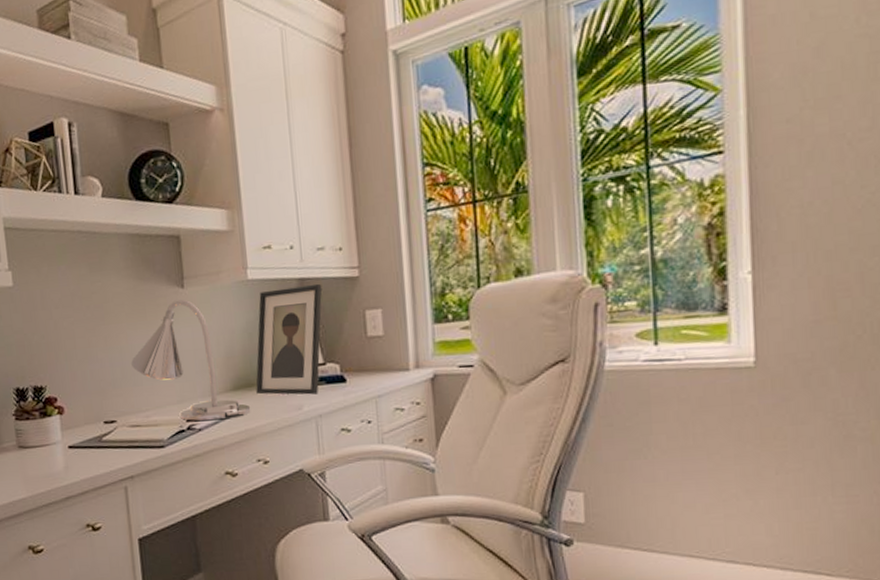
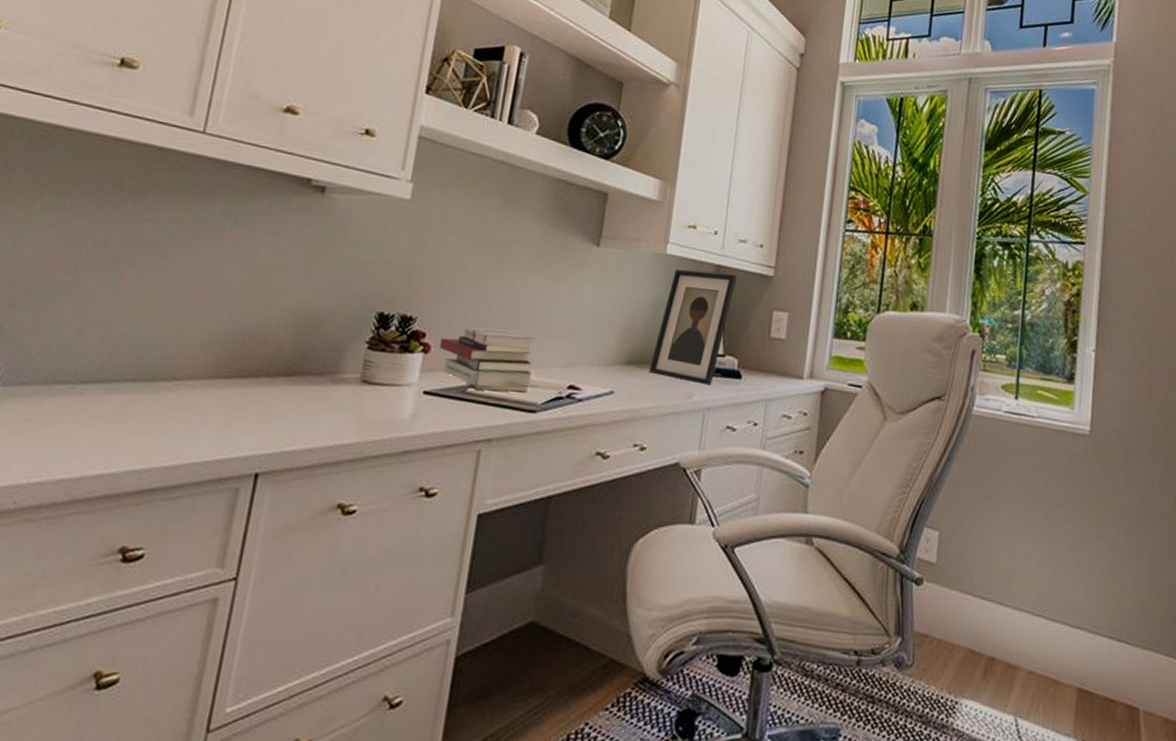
books: none [70,380,155,437] -> present [440,327,534,392]
table lamp: present [130,299,251,421] -> none [521,257,640,395]

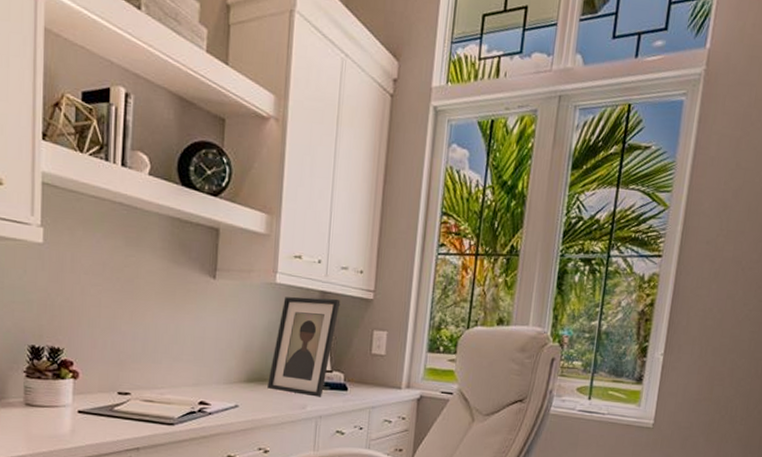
books: present [440,327,534,392] -> none [86,355,168,409]

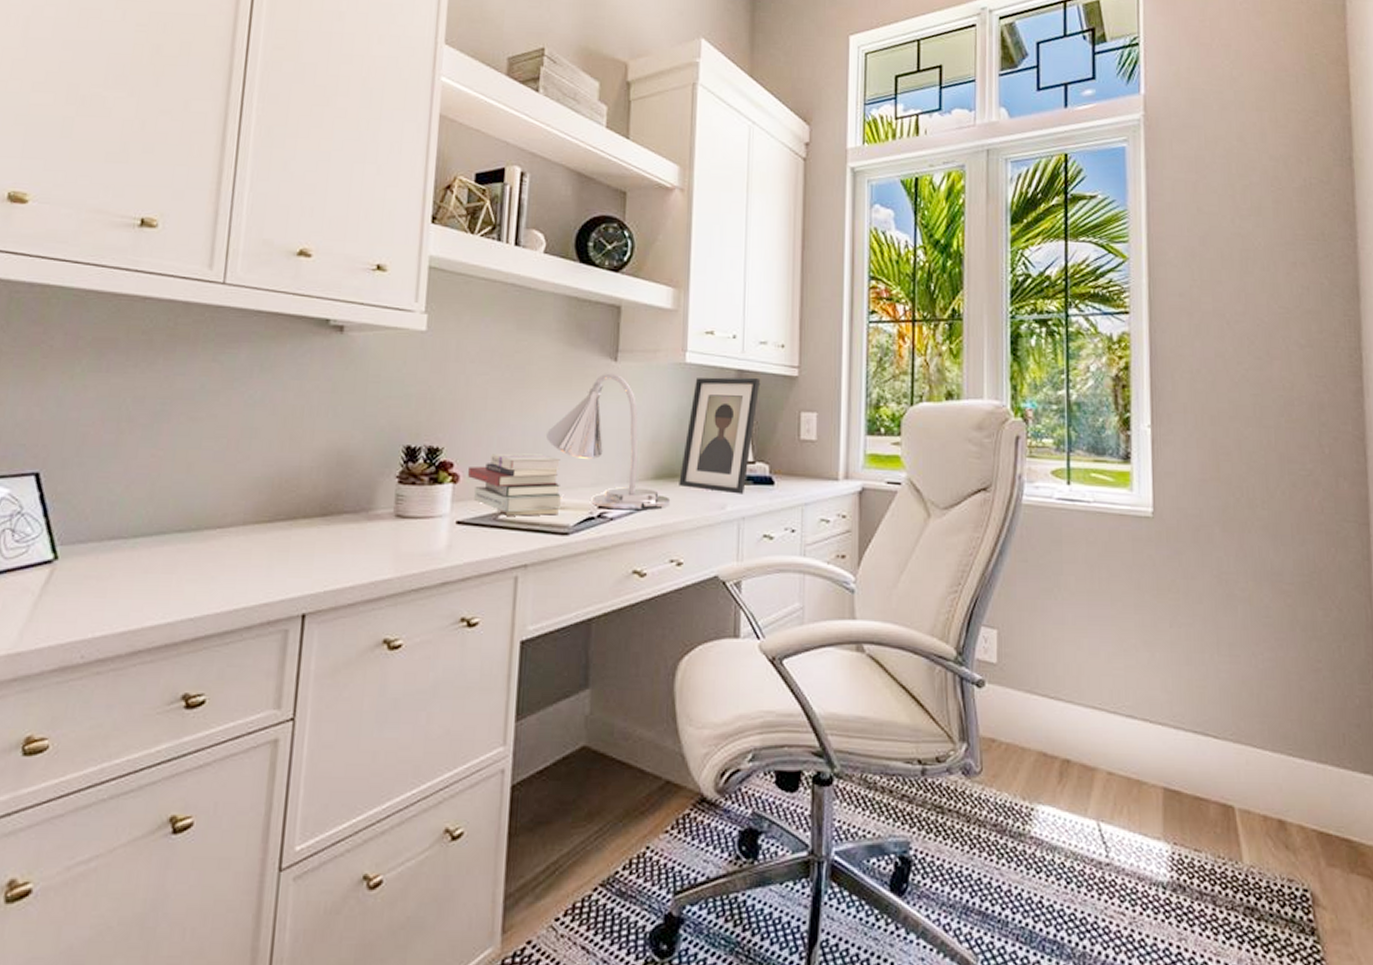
books: none [86,355,168,409] -> present [468,453,563,516]
table lamp: none [153,289,260,408] -> present [545,373,671,511]

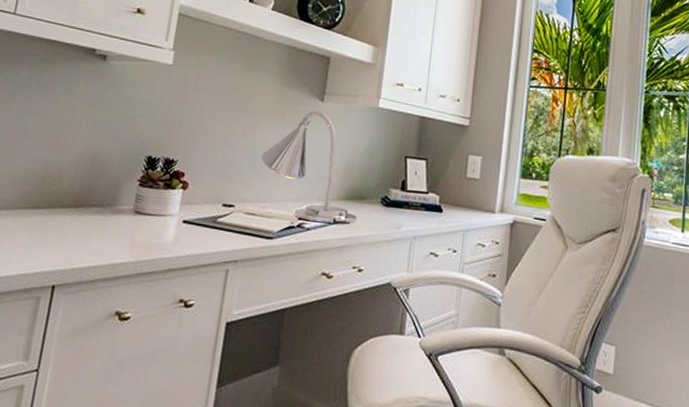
books: present [468,453,563,516] -> none [196,168,271,222]
picture frame: present [679,377,761,494] -> none [365,120,438,218]

